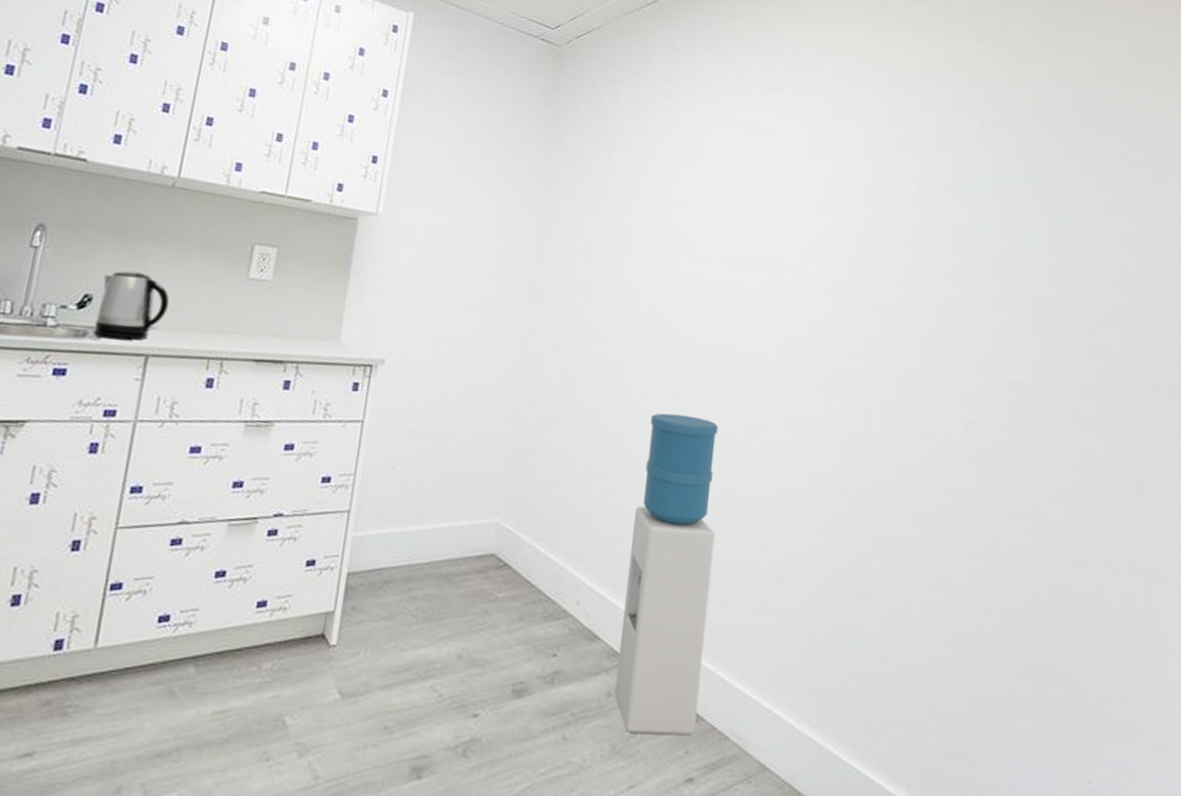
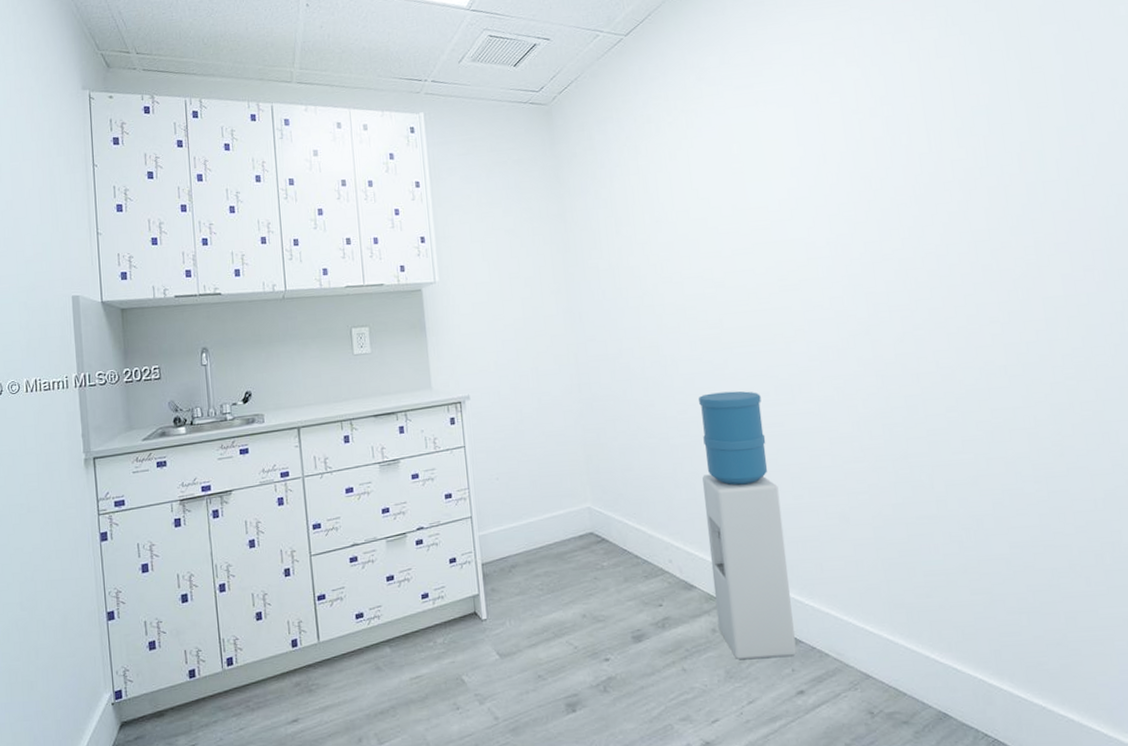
kettle: present [93,270,170,341] -> none [255,367,304,421]

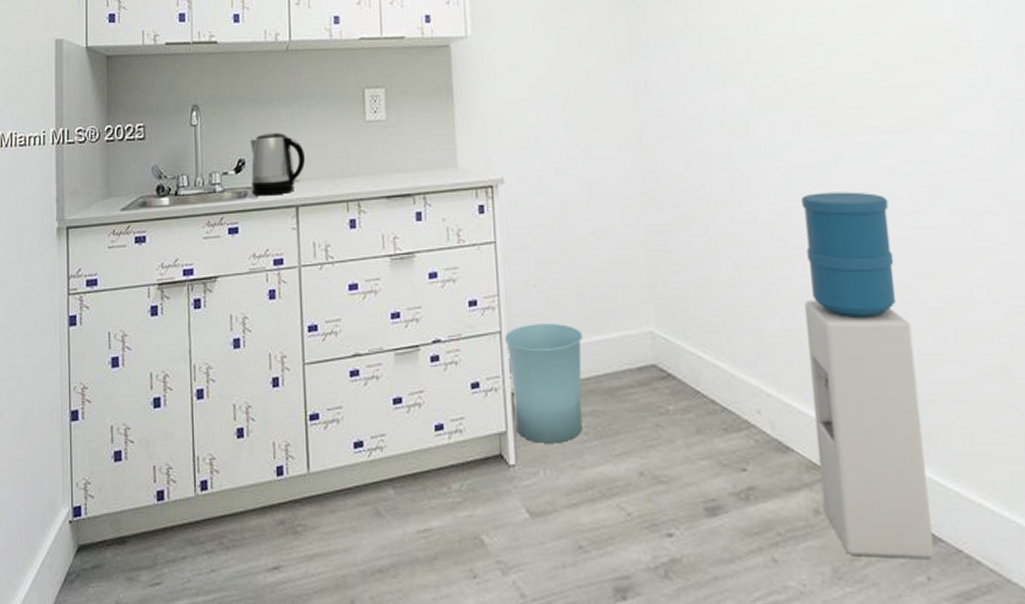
kettle: none [255,367,304,421] -> present [250,132,306,196]
waste bin: none [475,507,538,601] -> present [504,324,583,443]

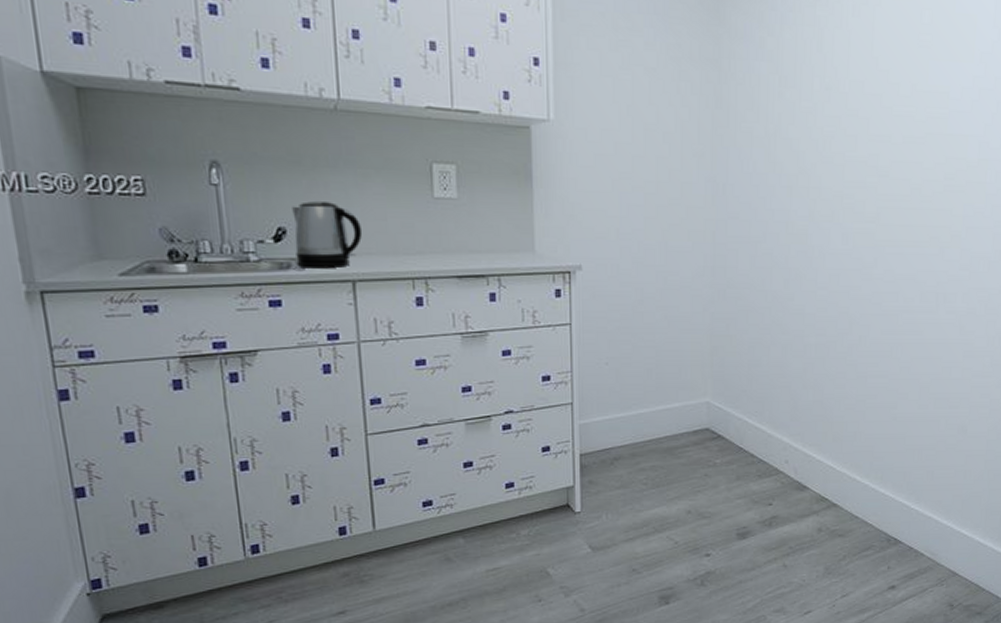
waste bin: present [504,324,583,443] -> none [576,396,648,494]
water cooler: present [802,191,935,558] -> none [824,292,906,557]

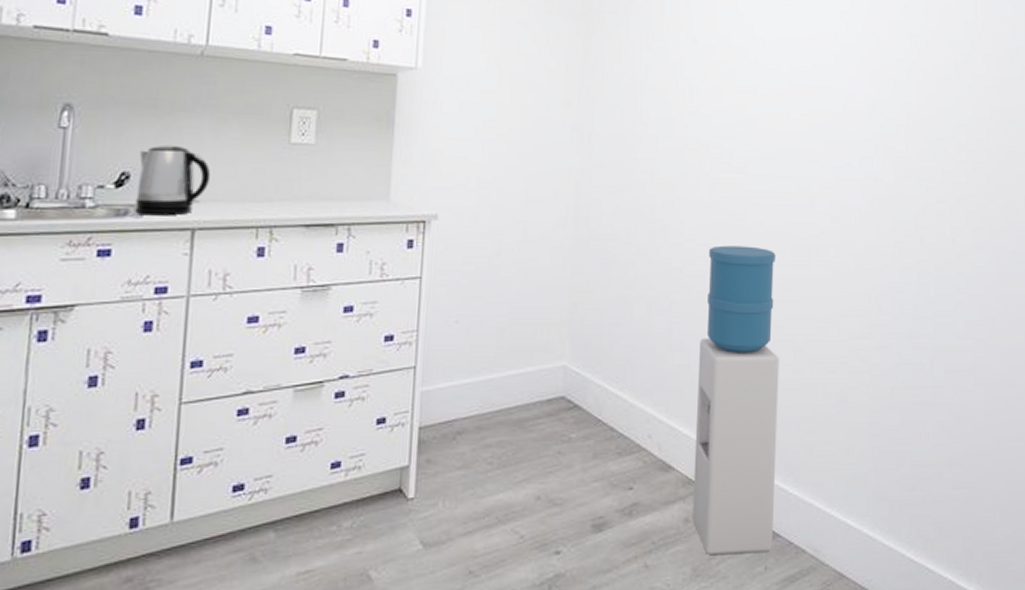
water cooler: none [824,292,906,557] -> present [692,245,780,554]

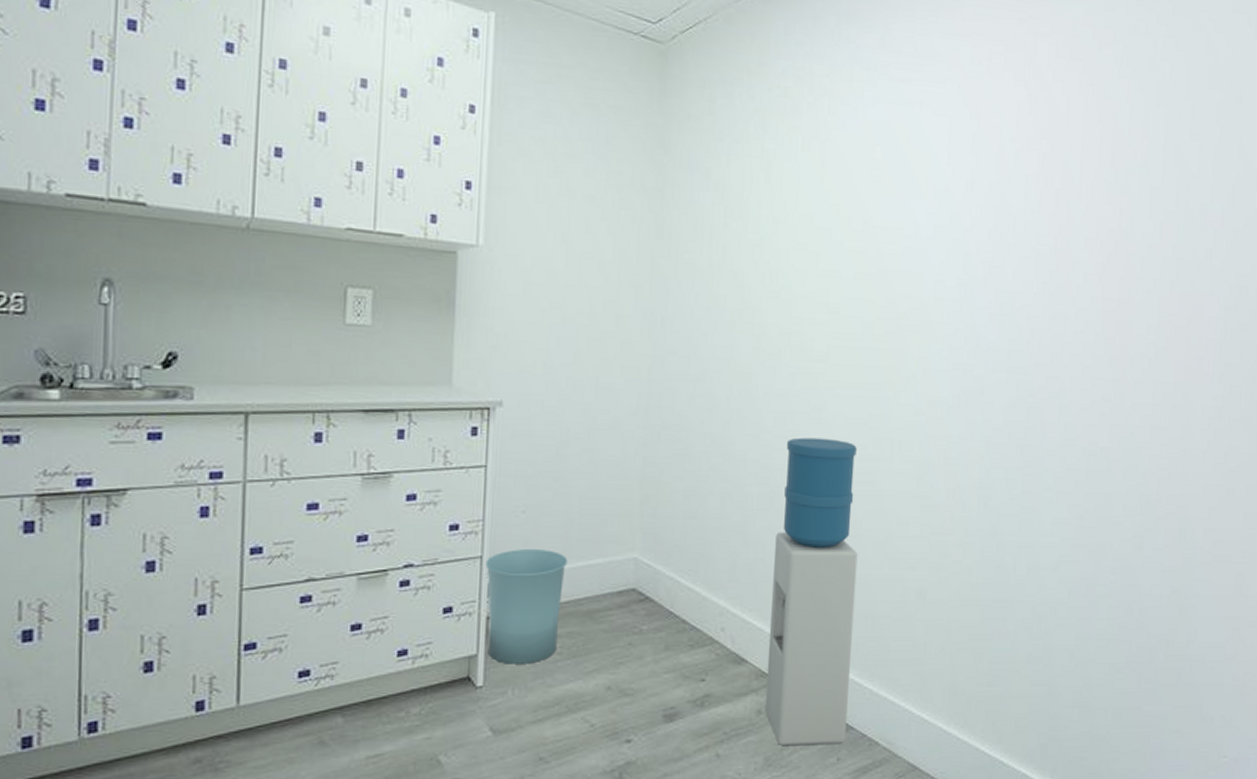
kettle: present [135,144,211,216] -> none [184,323,263,399]
waste bin: none [418,359,499,475] -> present [485,549,568,664]

